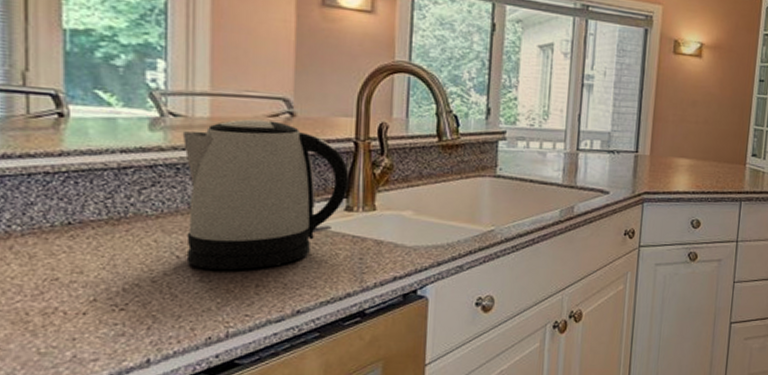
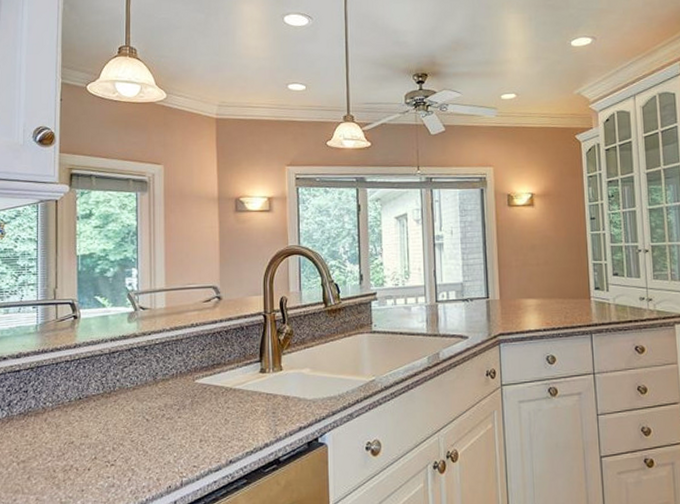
kettle: present [182,119,349,270] -> none [148,305,261,428]

